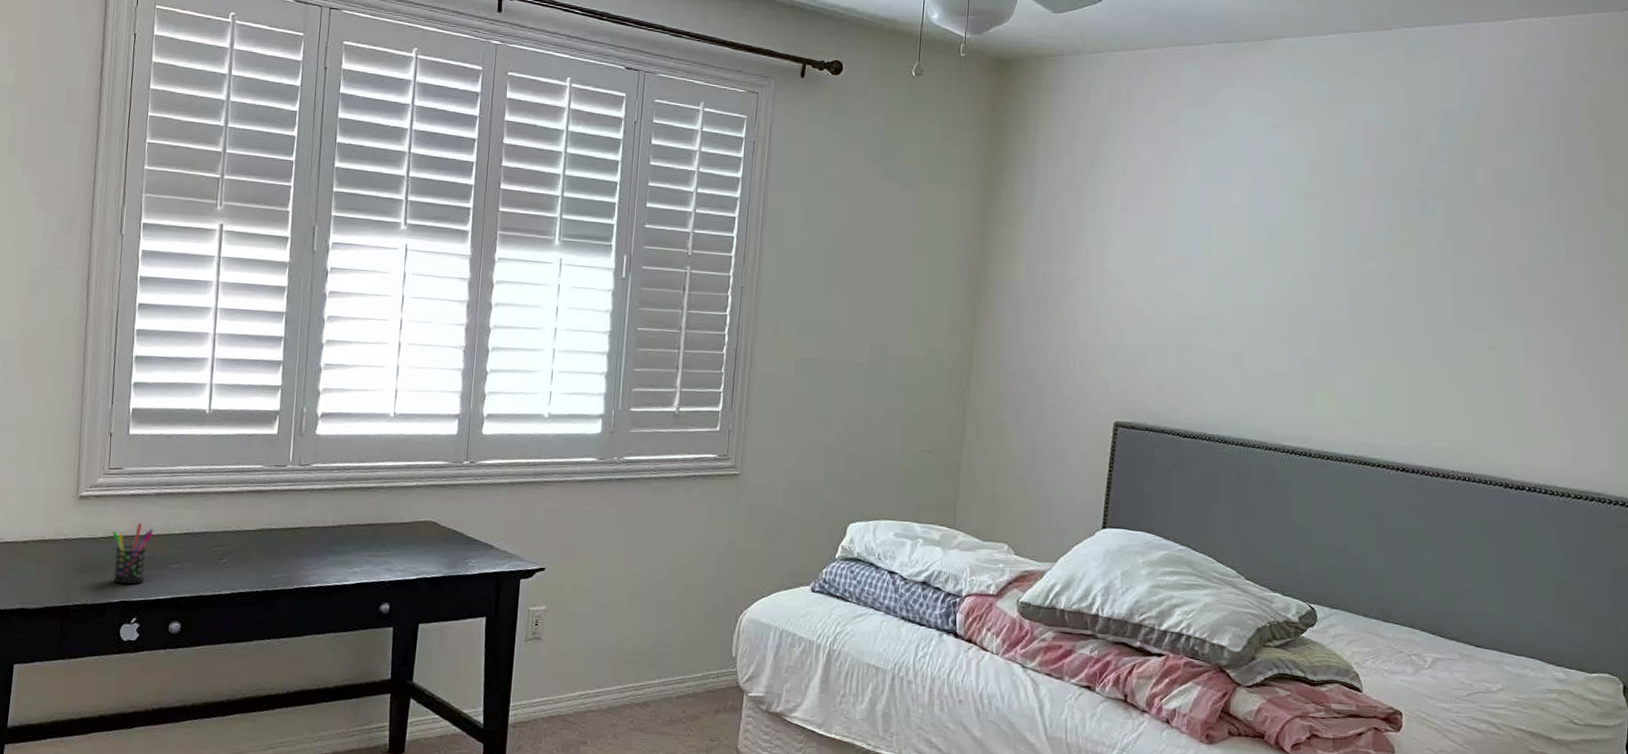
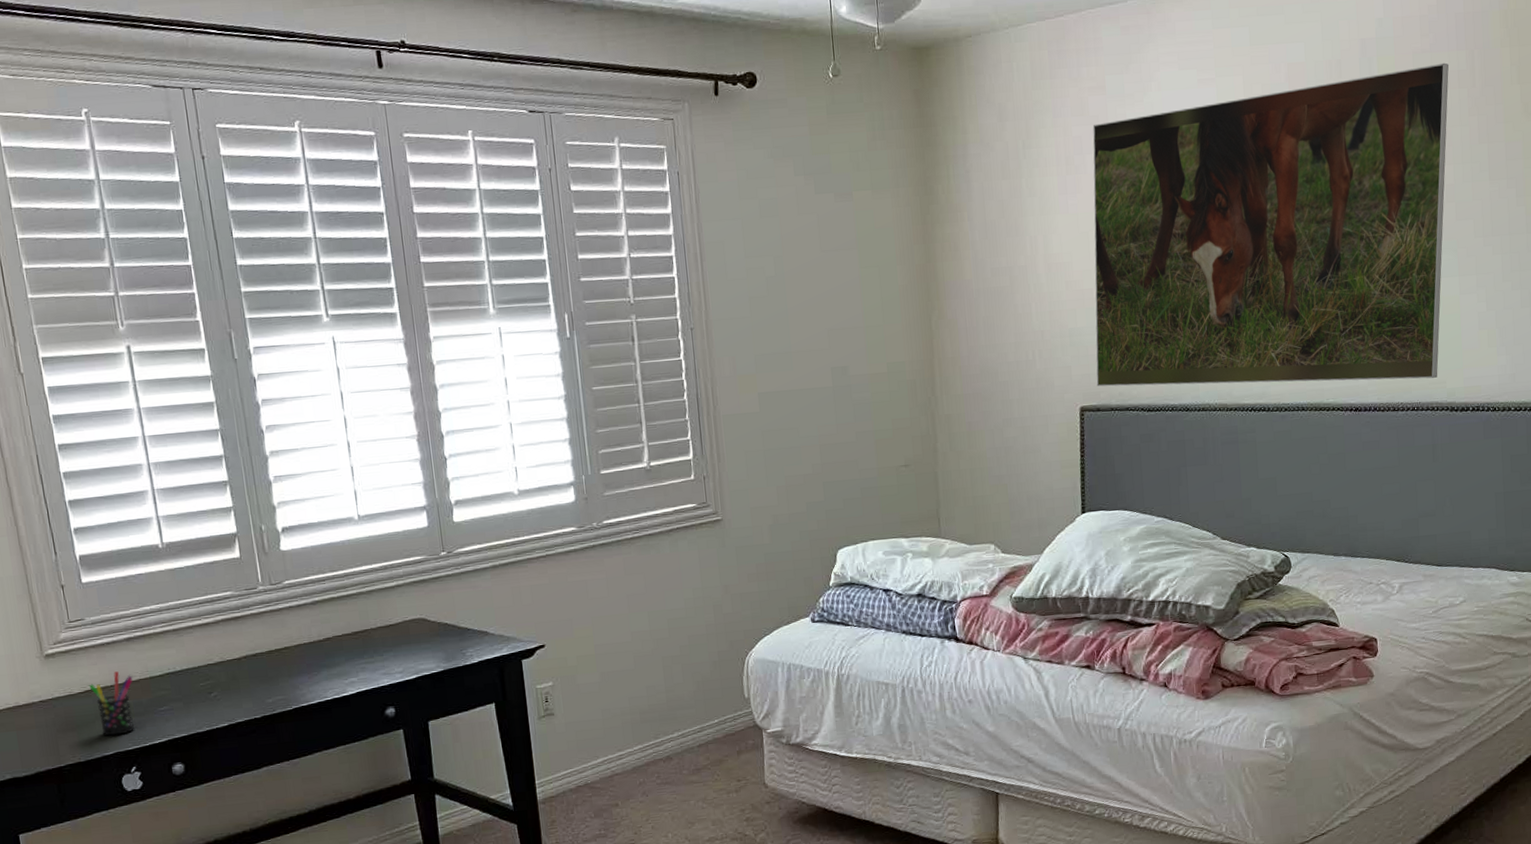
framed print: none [1134,143,1532,451] -> present [1092,62,1449,387]

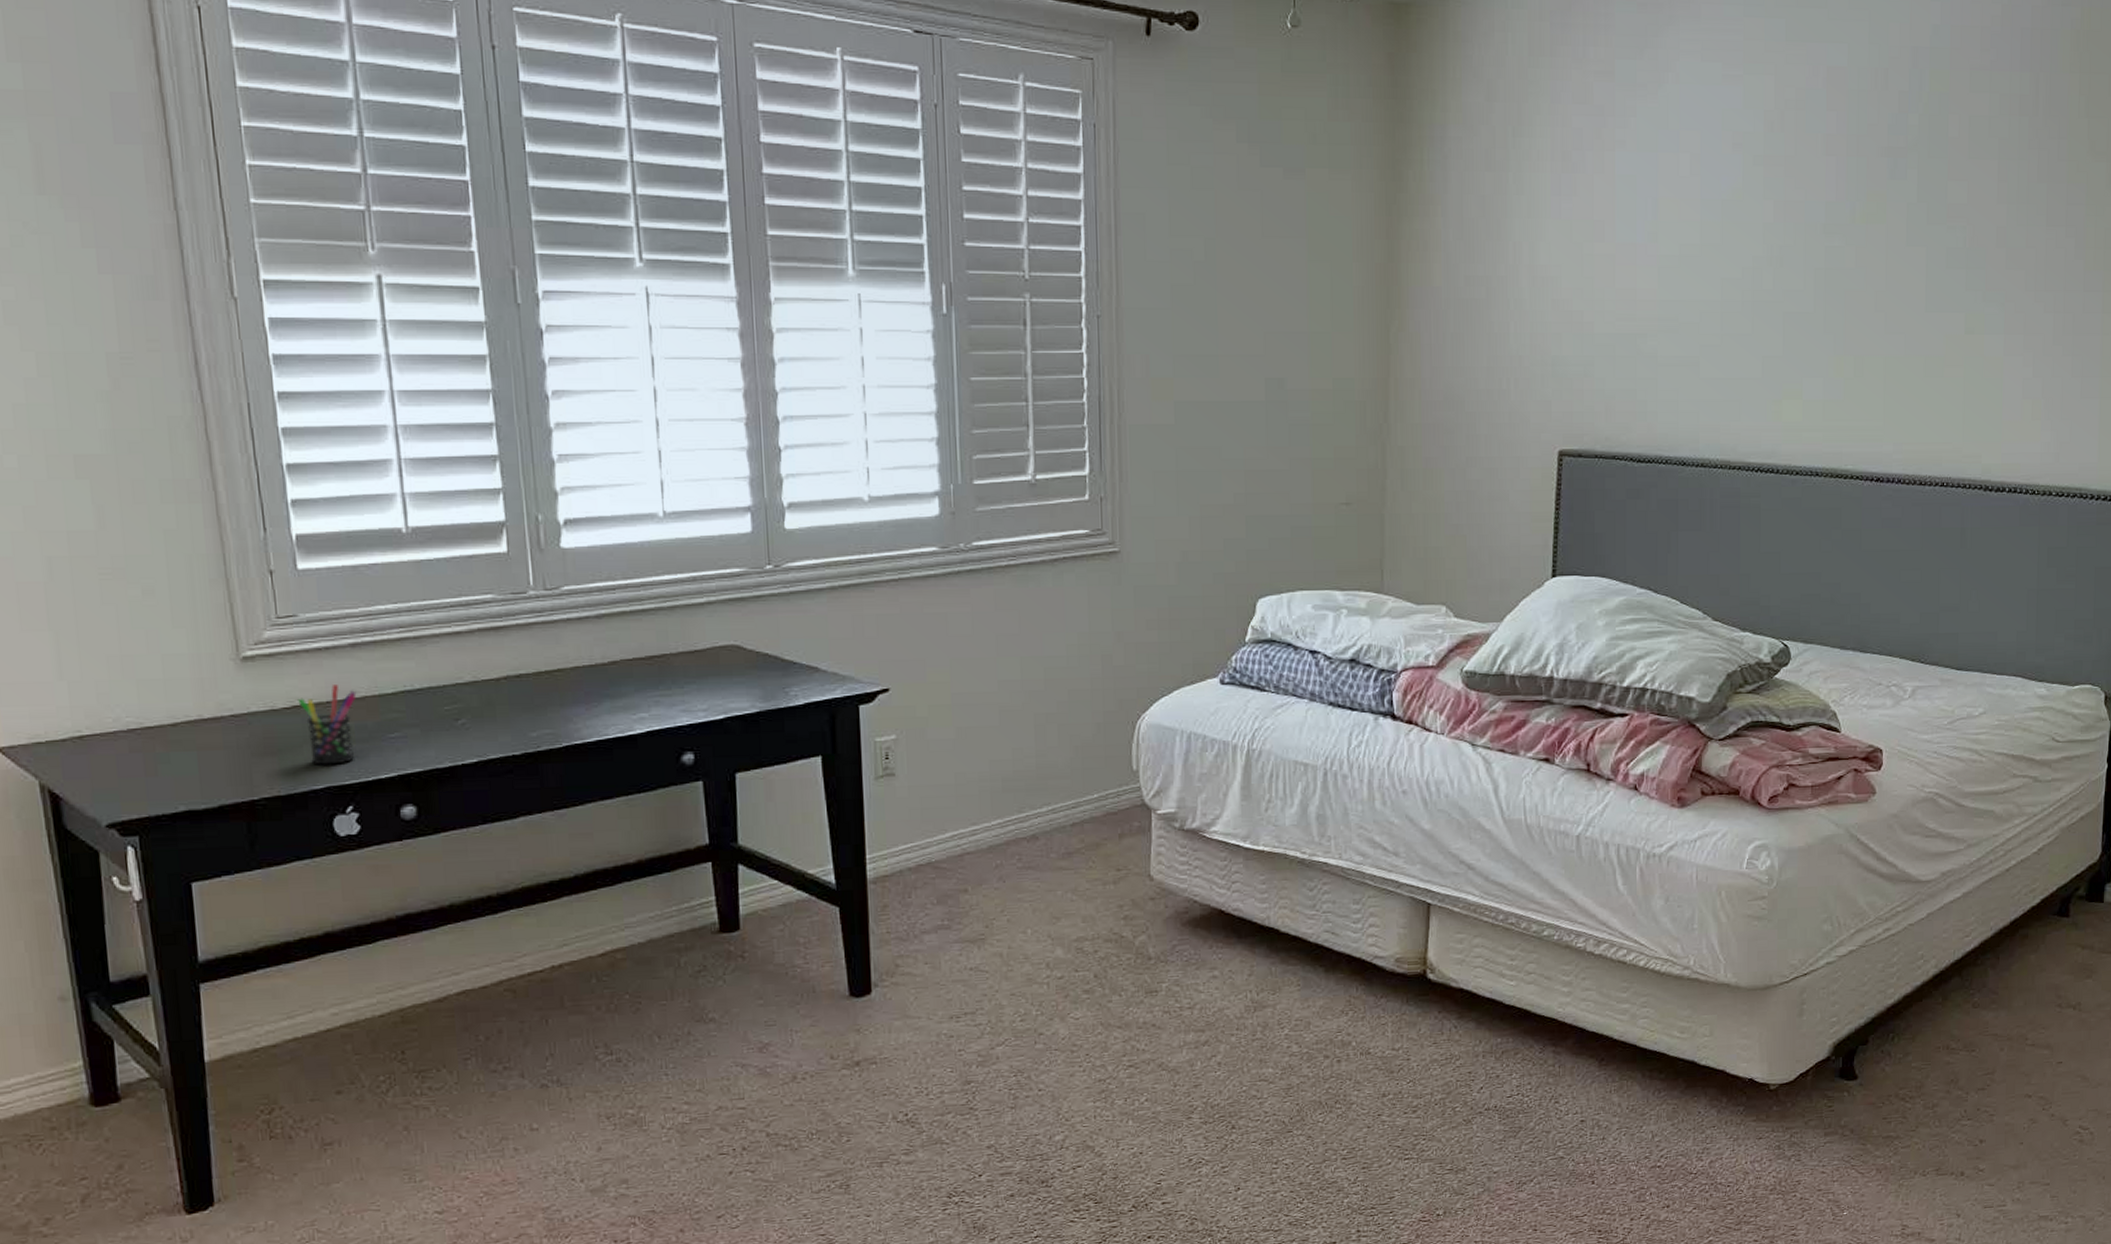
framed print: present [1092,62,1449,387] -> none [1580,84,2010,450]

